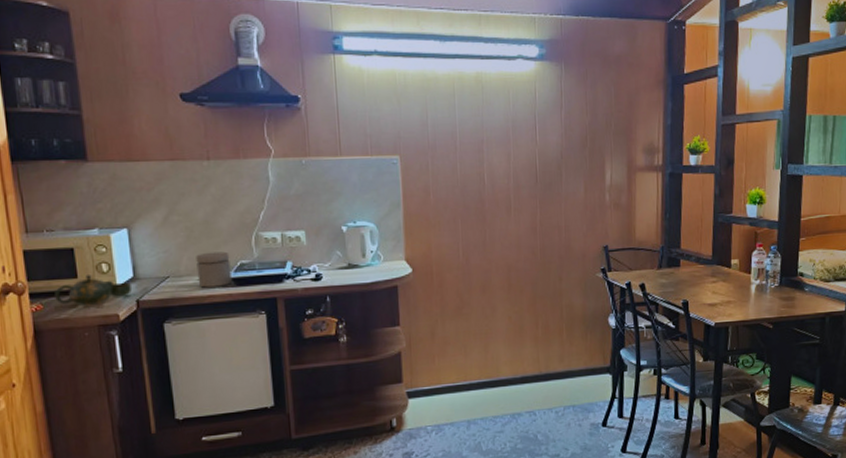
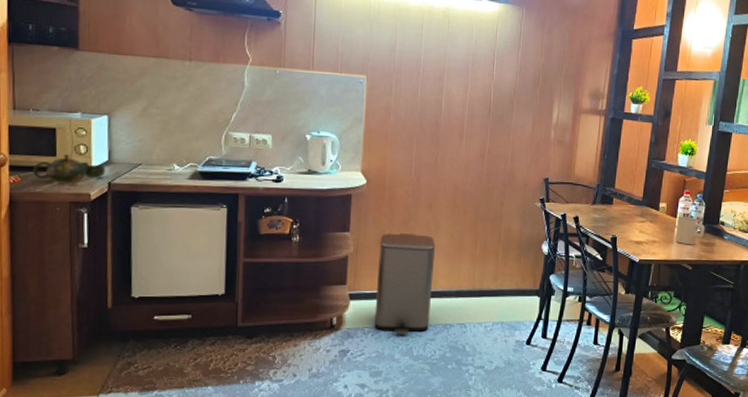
jar: present [196,251,232,288] -> none [167,145,200,178]
pedal bin: none [433,320,496,429] -> present [374,233,436,334]
cup: none [751,271,783,302] -> present [675,216,705,245]

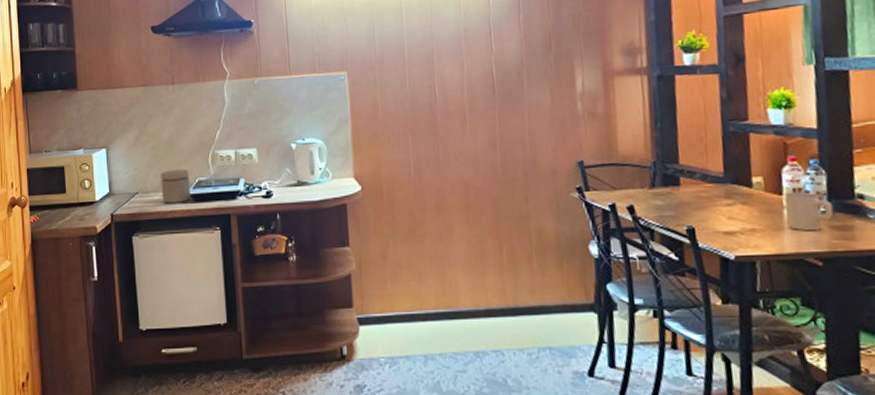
tea set: present [33,154,106,184] -> none [48,190,108,219]
jar: none [167,145,200,178] -> present [161,169,191,203]
pedal bin: present [374,233,436,334] -> none [384,243,457,365]

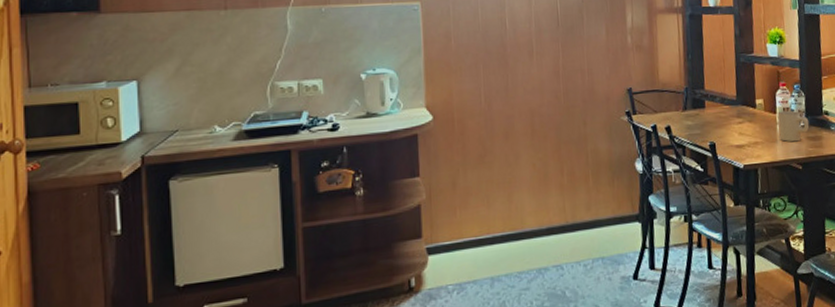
jar: present [161,169,191,203] -> none [207,102,244,141]

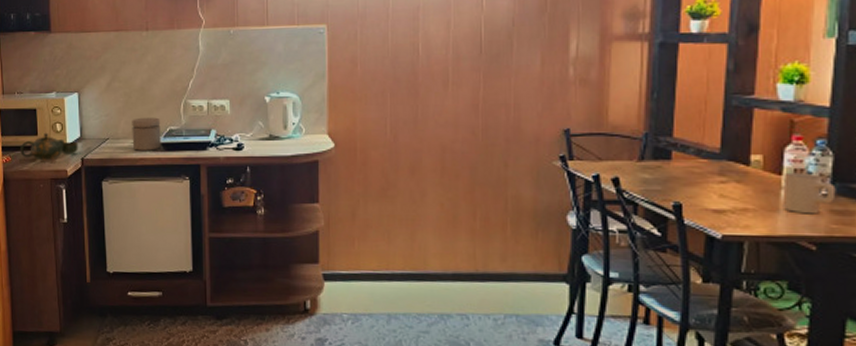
tea set: none [54,130,138,165] -> present [20,133,79,161]
jar: none [207,102,244,141] -> present [132,117,161,151]

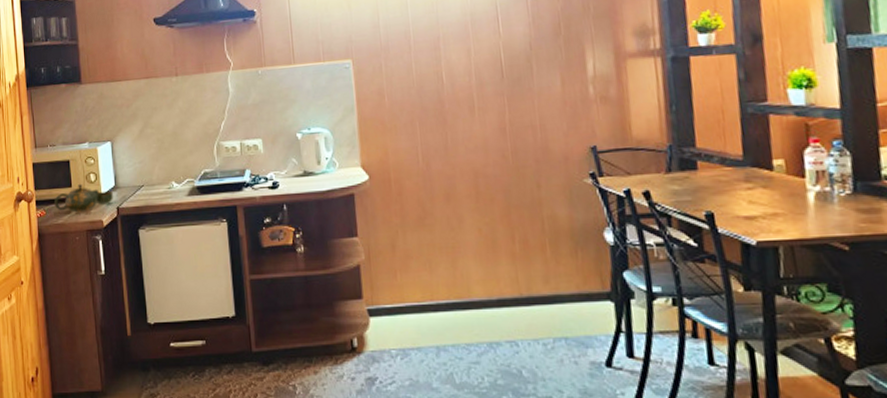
jar: present [132,117,161,151] -> none [166,161,196,196]
cup: present [782,172,836,214] -> none [807,173,860,215]

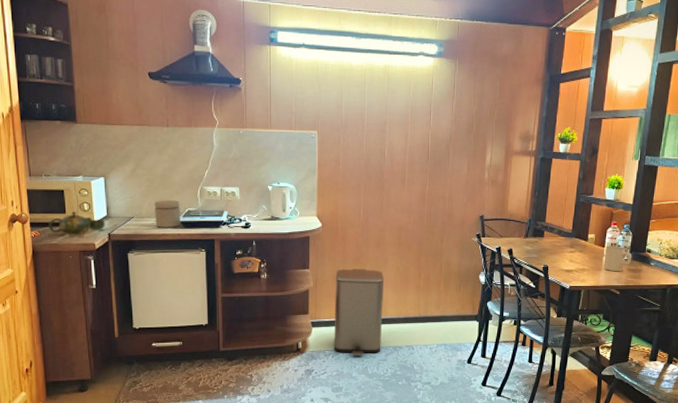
jar: none [166,161,196,196] -> present [154,200,181,228]
pedal bin: none [393,232,470,356] -> present [334,269,385,355]
cup: none [807,173,860,215] -> present [603,245,632,272]

